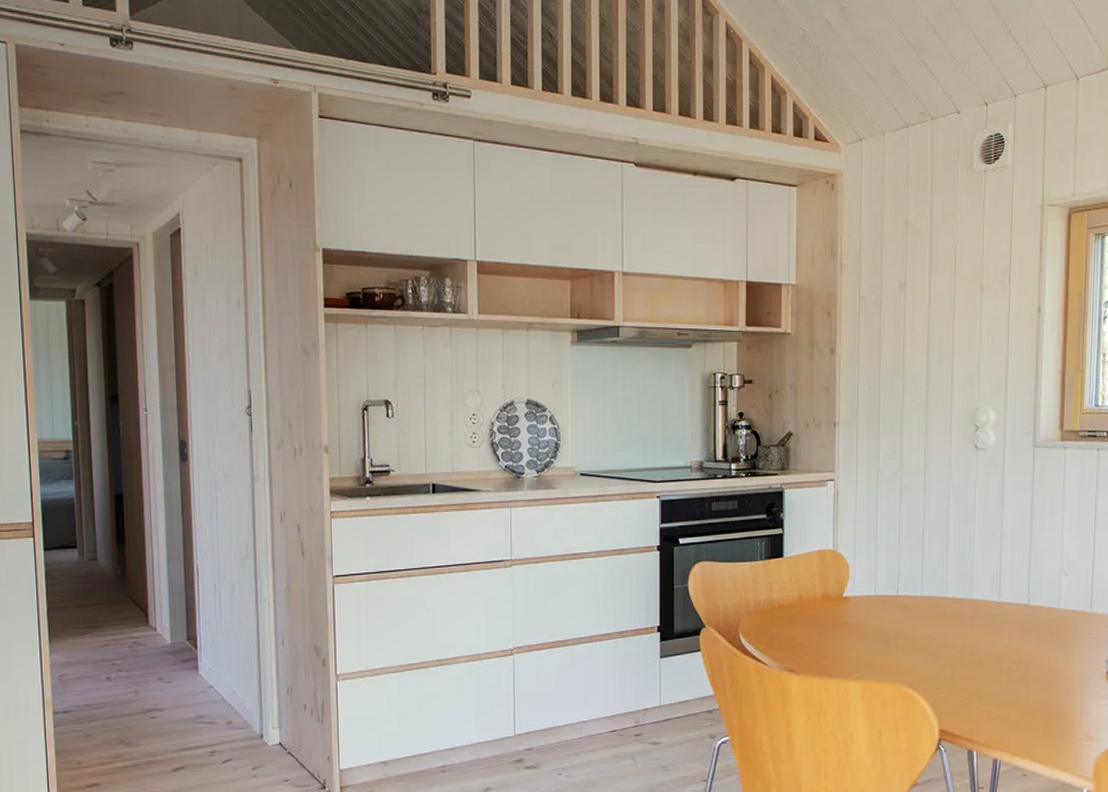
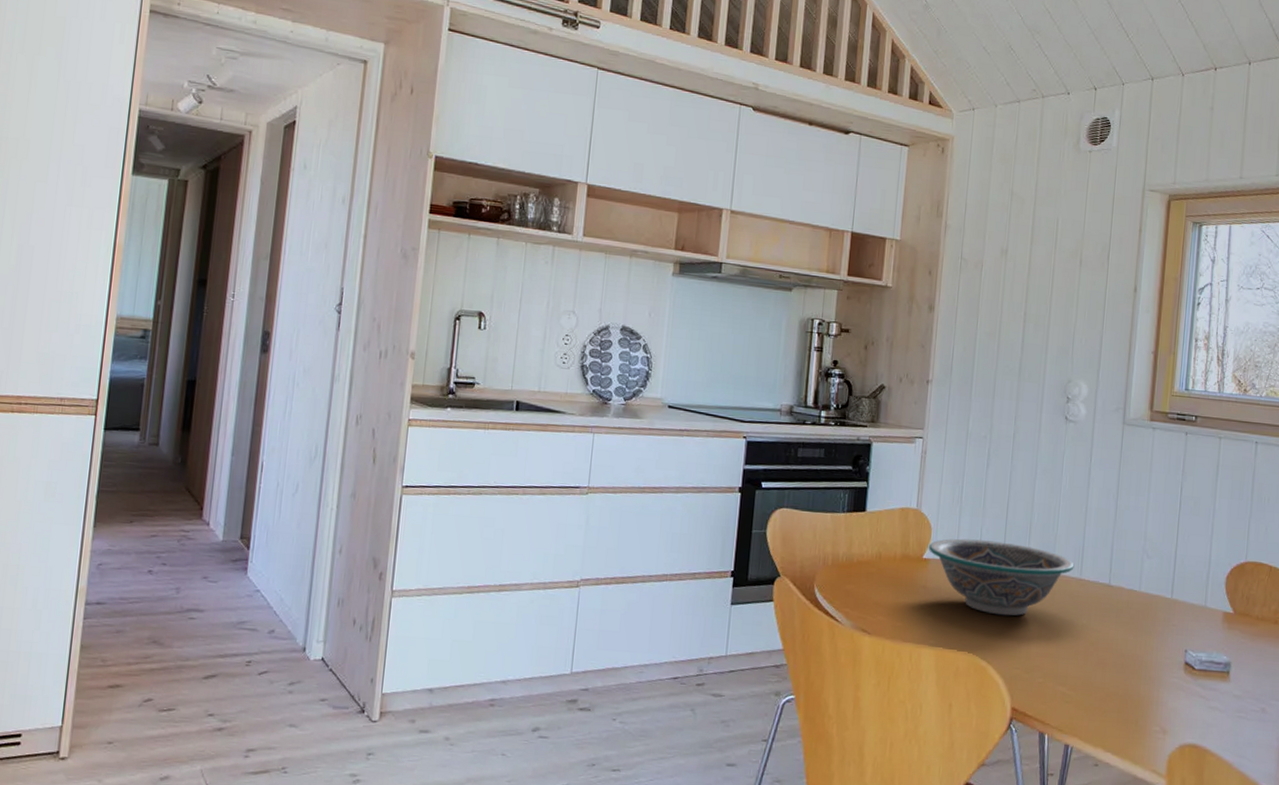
bowl: none [847,573,993,644] -> present [928,538,1074,616]

